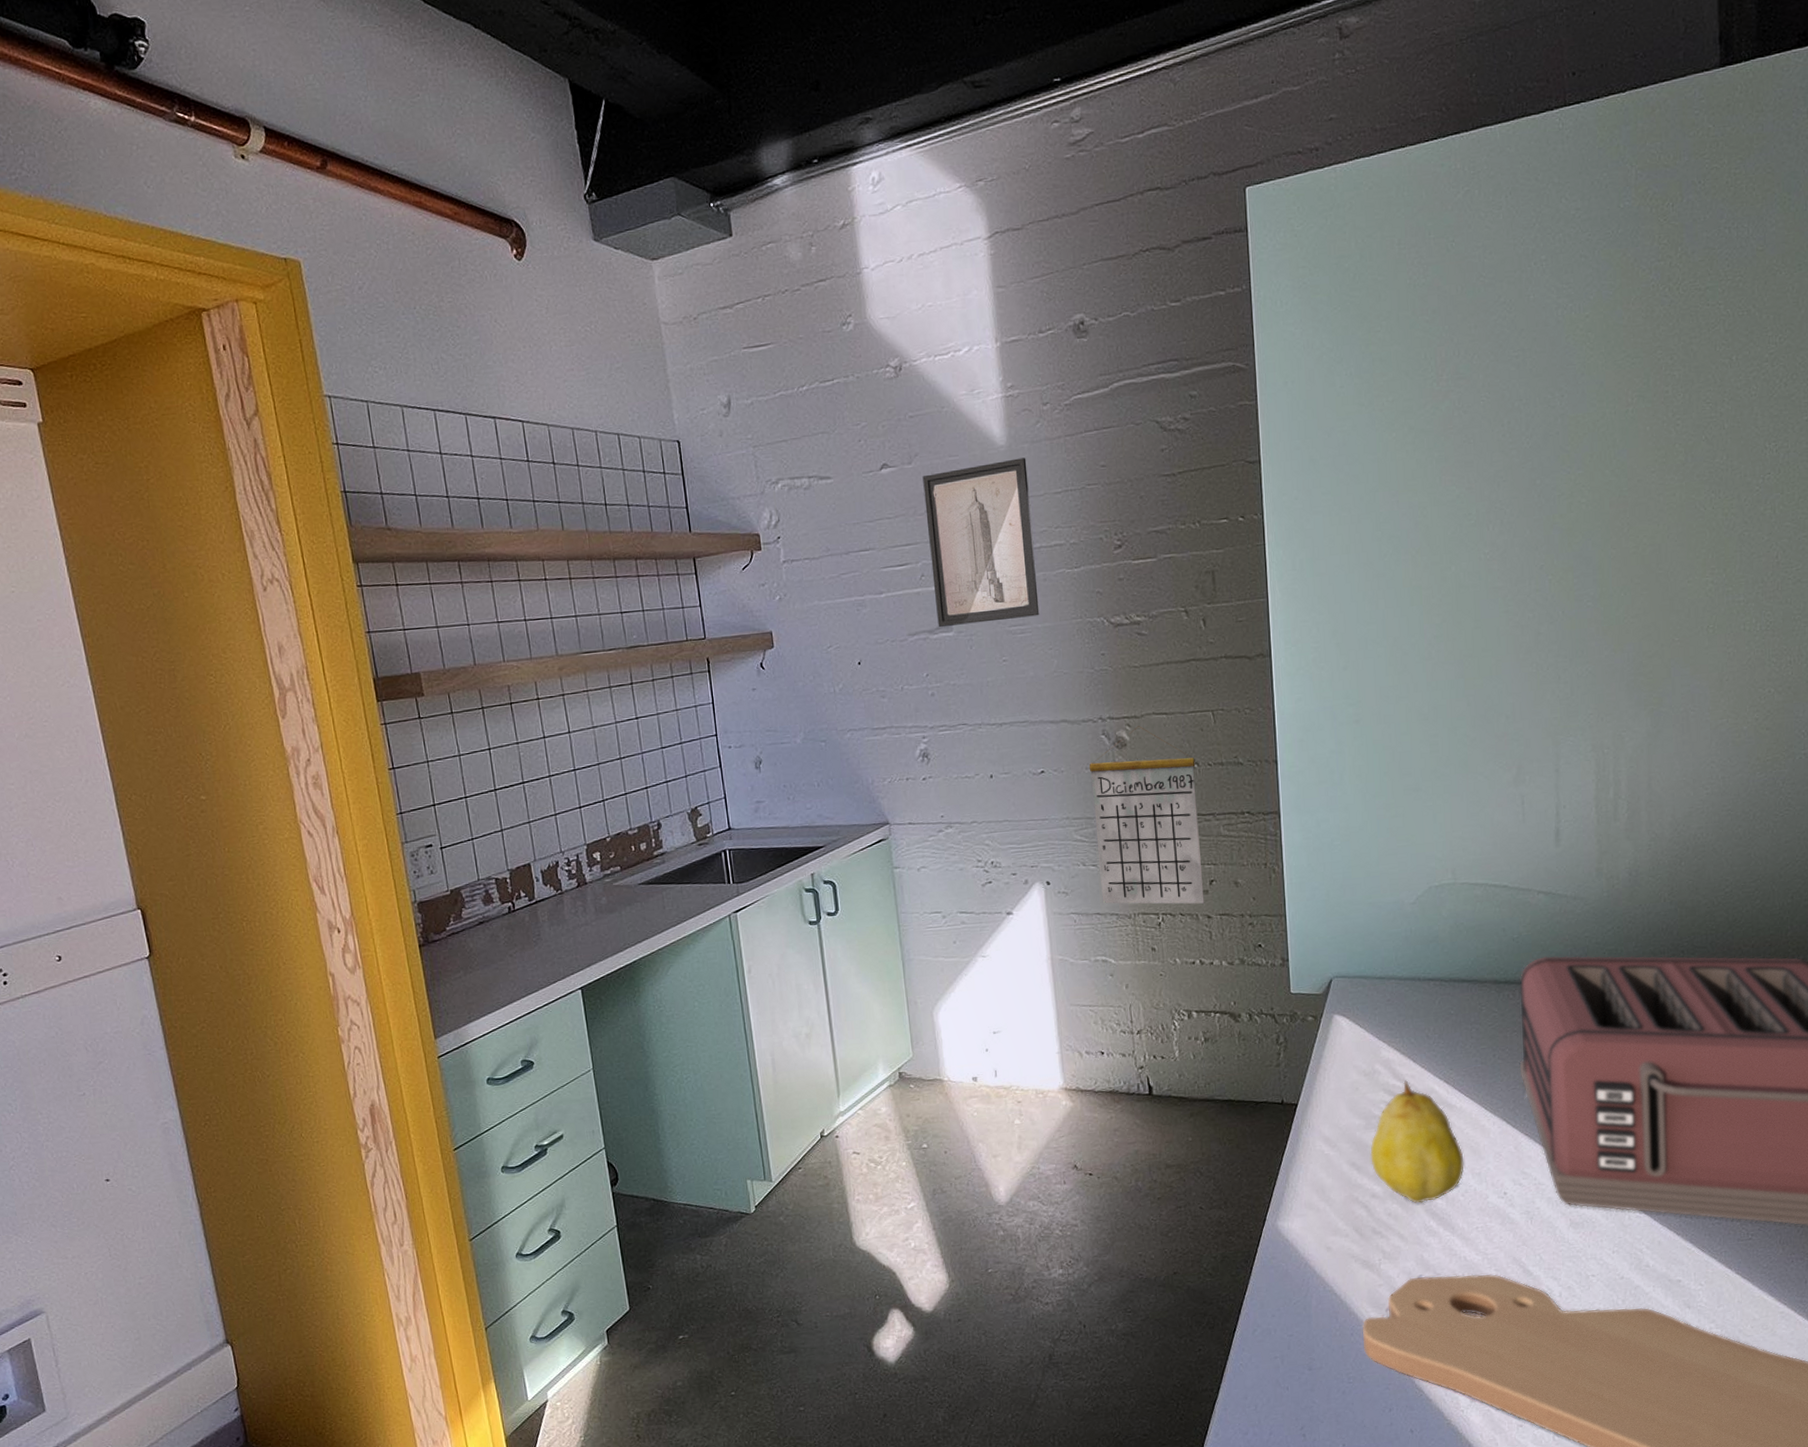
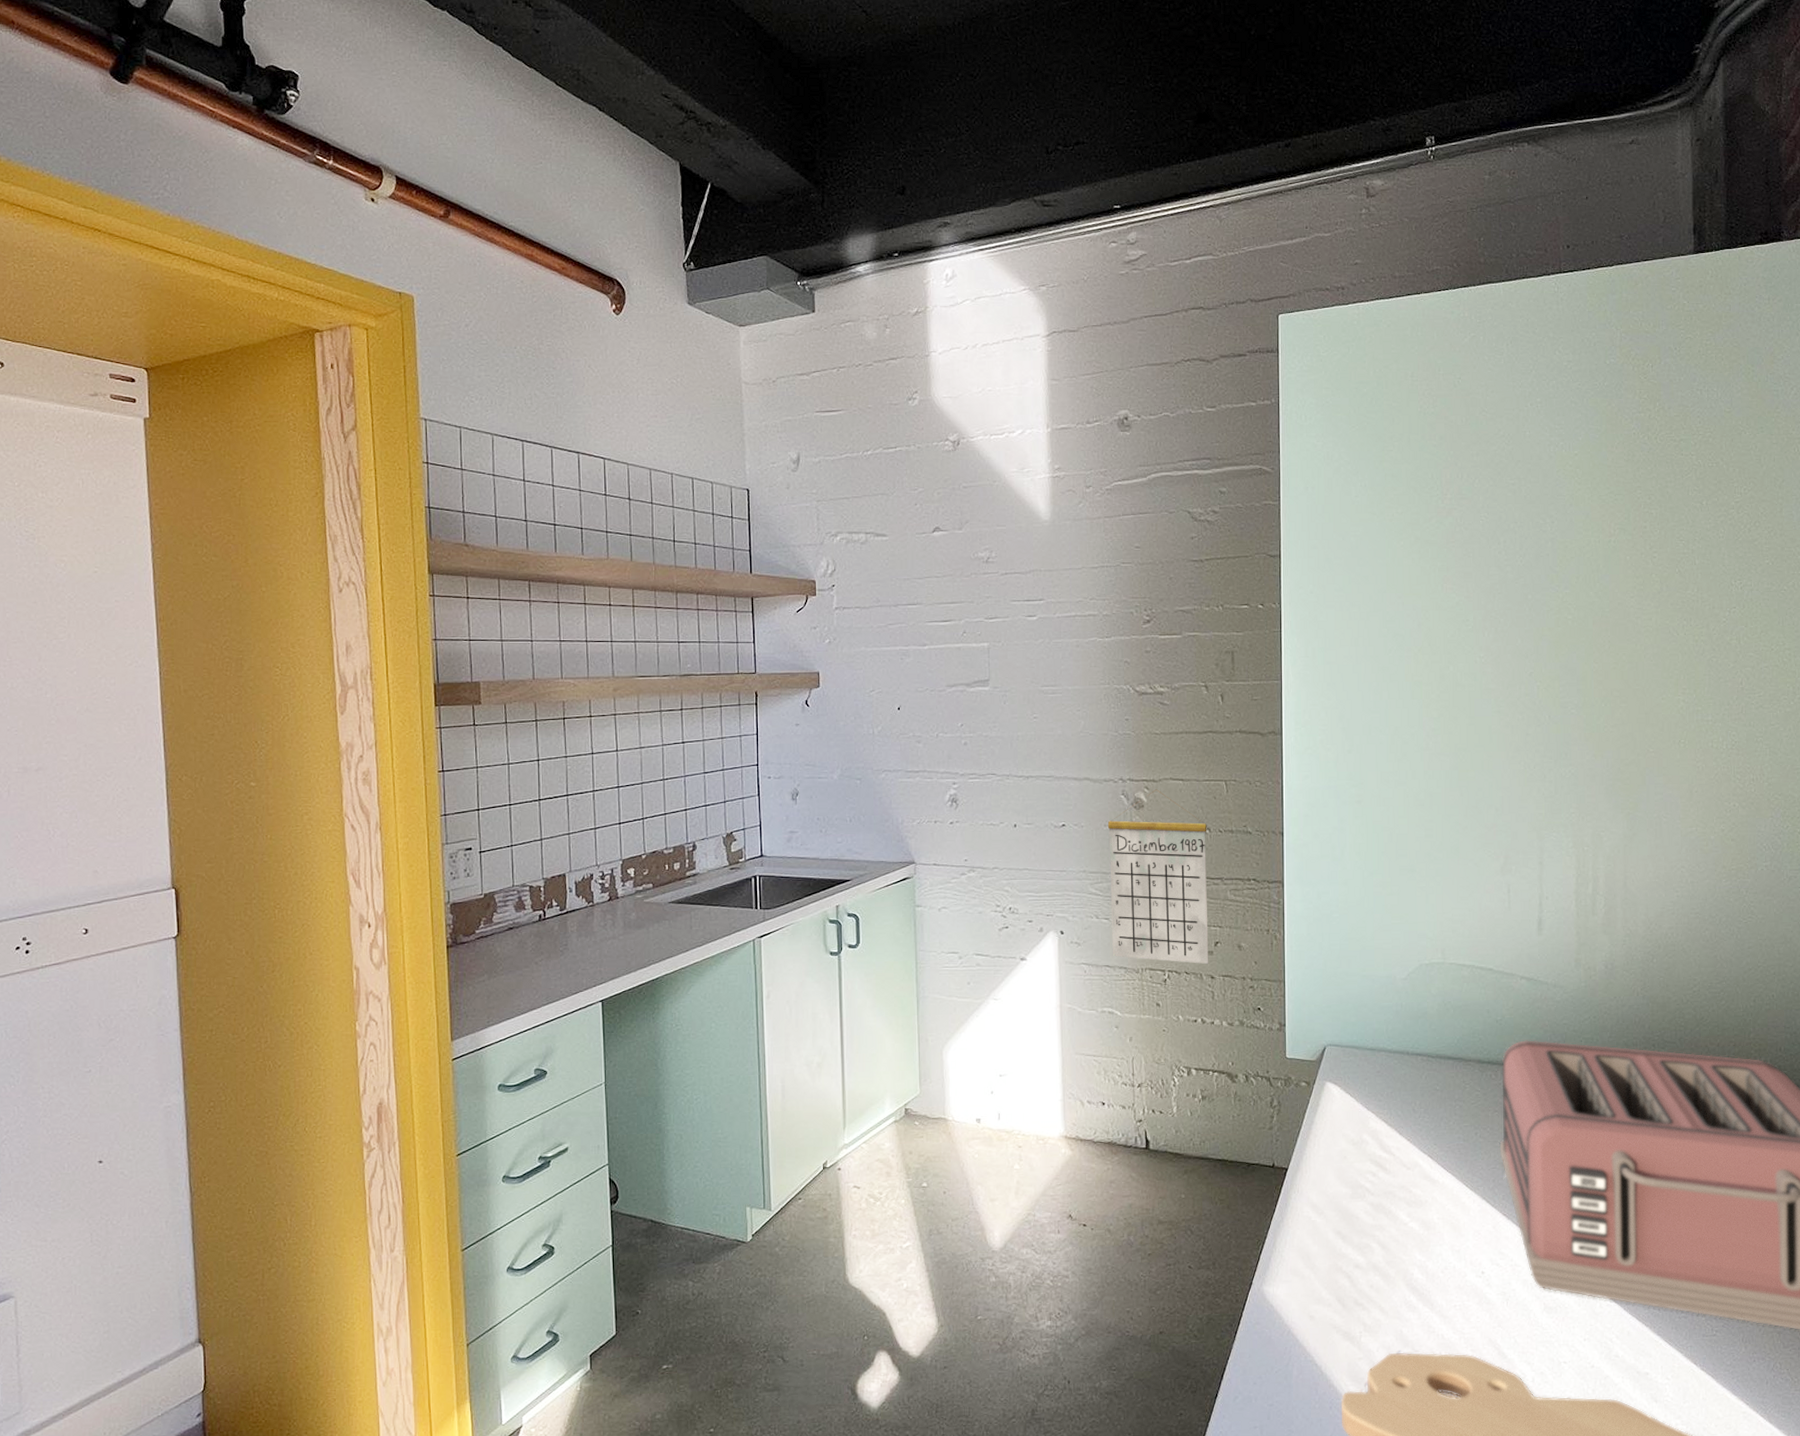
wall art: present [922,458,1041,627] -> none [971,533,1072,681]
fruit: present [1370,1080,1465,1204] -> none [1355,1152,1445,1277]

